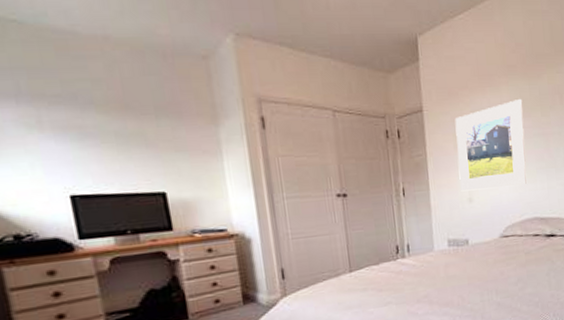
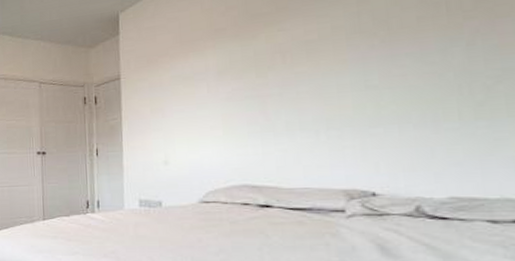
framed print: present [455,99,527,192] -> none [153,61,235,154]

